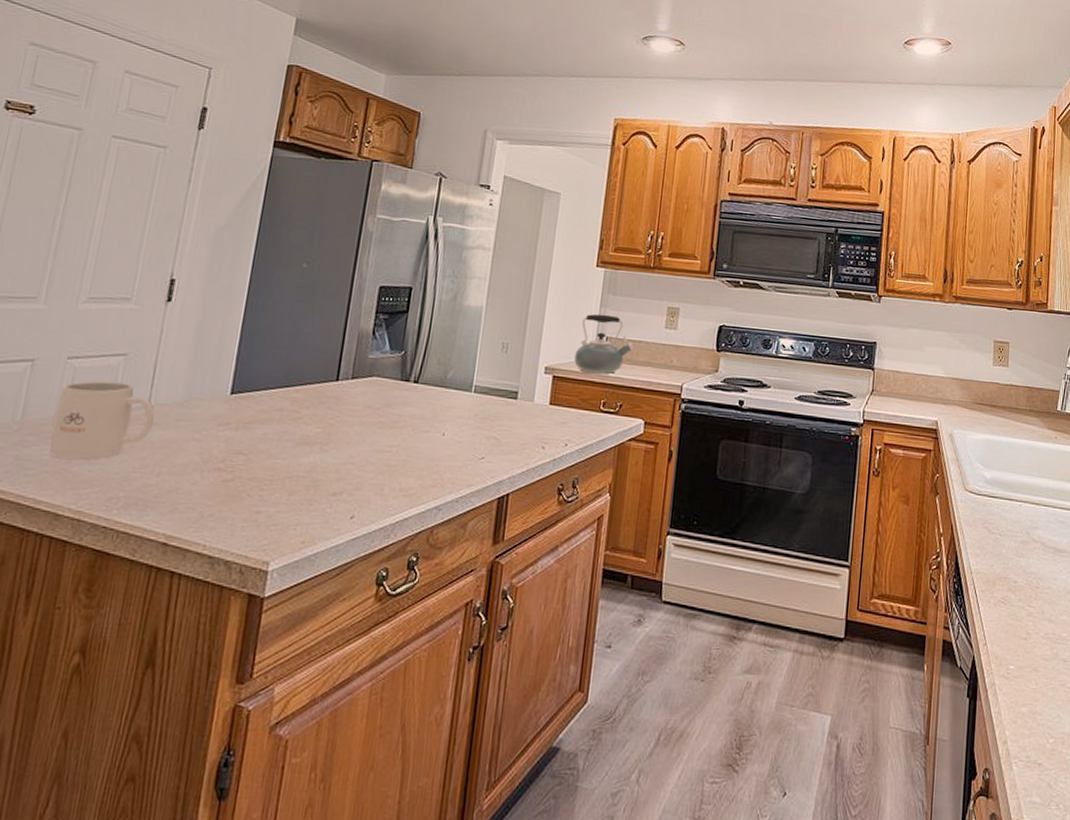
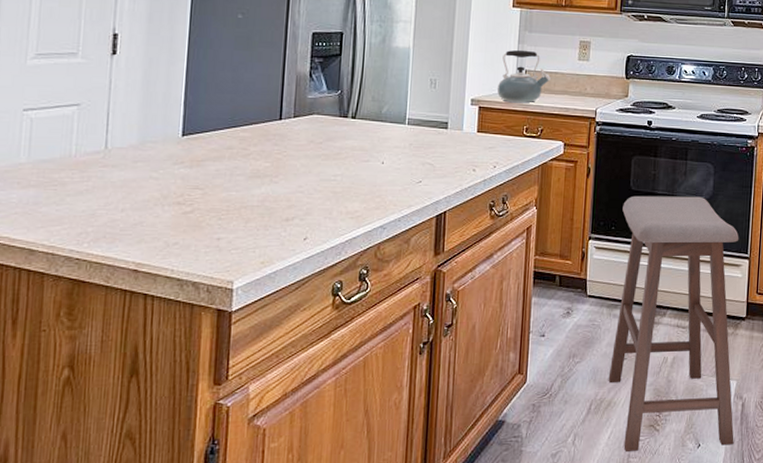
mug: present [48,380,155,461] -> none [16,129,112,202]
bar stool: none [681,486,839,796] -> present [608,195,739,452]

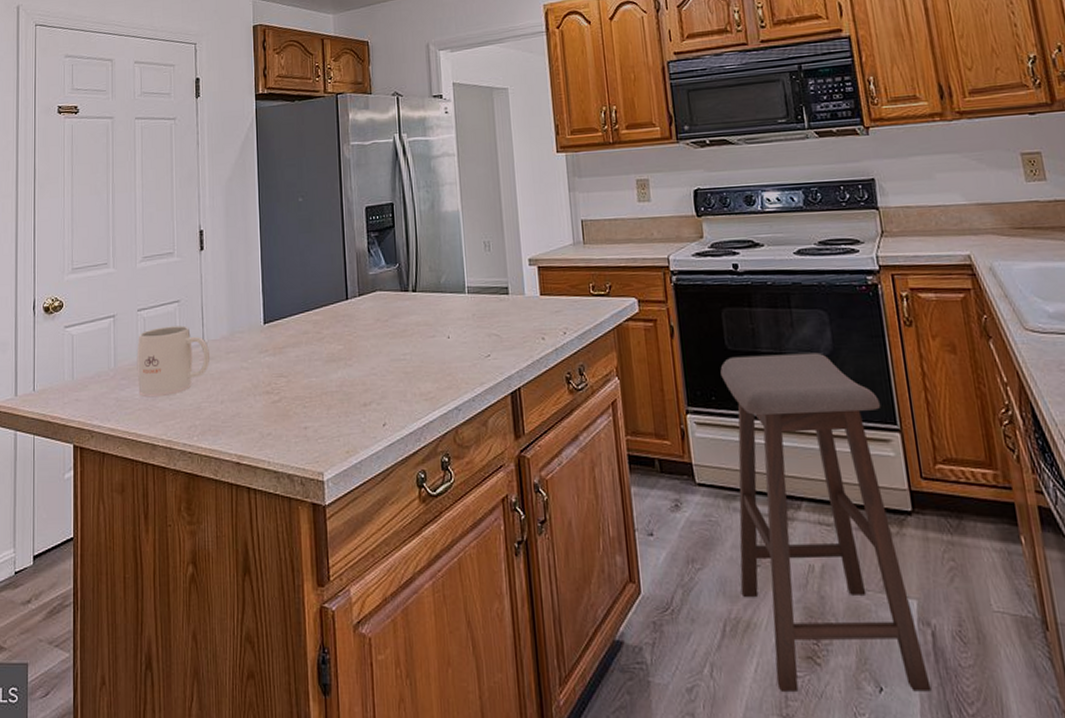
mug: none [16,129,112,202] -> present [137,325,209,398]
kettle: present [497,49,551,103] -> none [553,198,611,259]

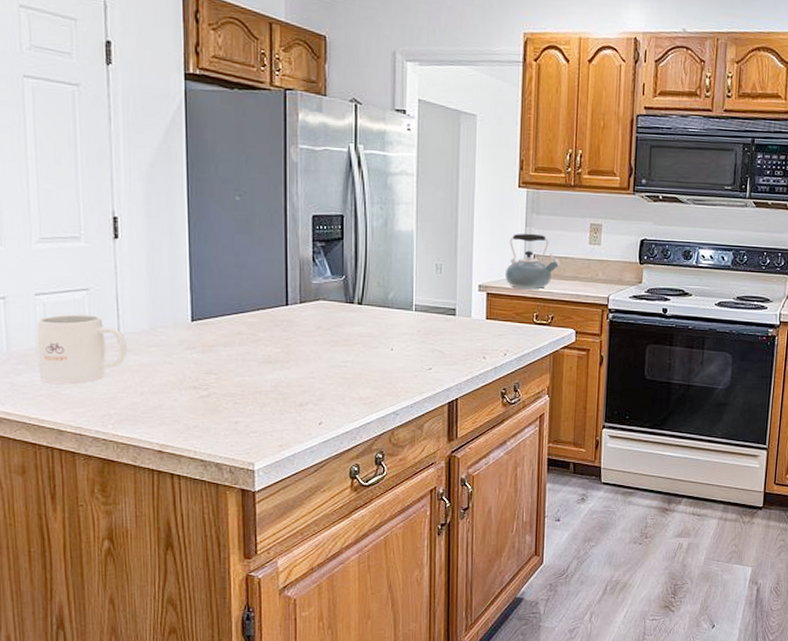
kettle: none [553,198,611,259] -> present [504,233,560,290]
bar stool: present [720,352,932,692] -> none [623,385,758,629]

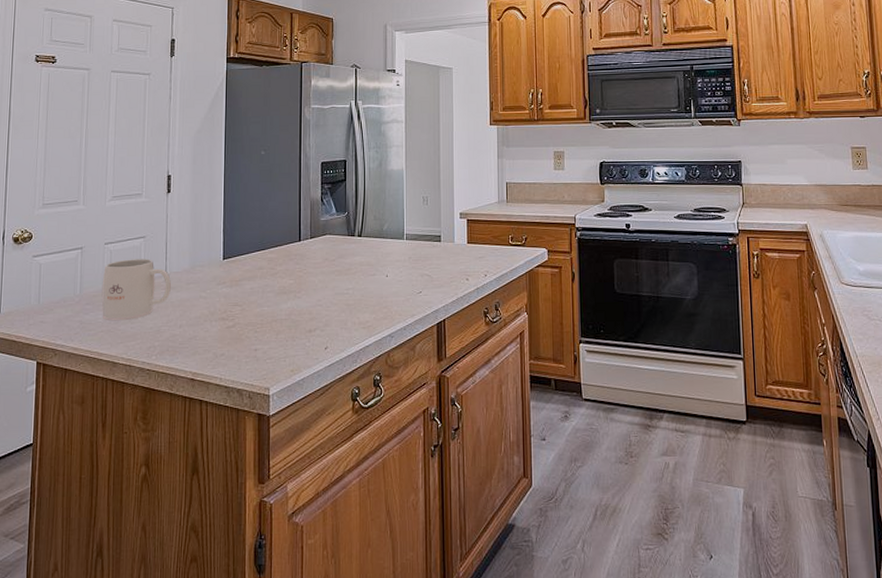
kettle: present [504,233,560,290] -> none [482,164,530,214]

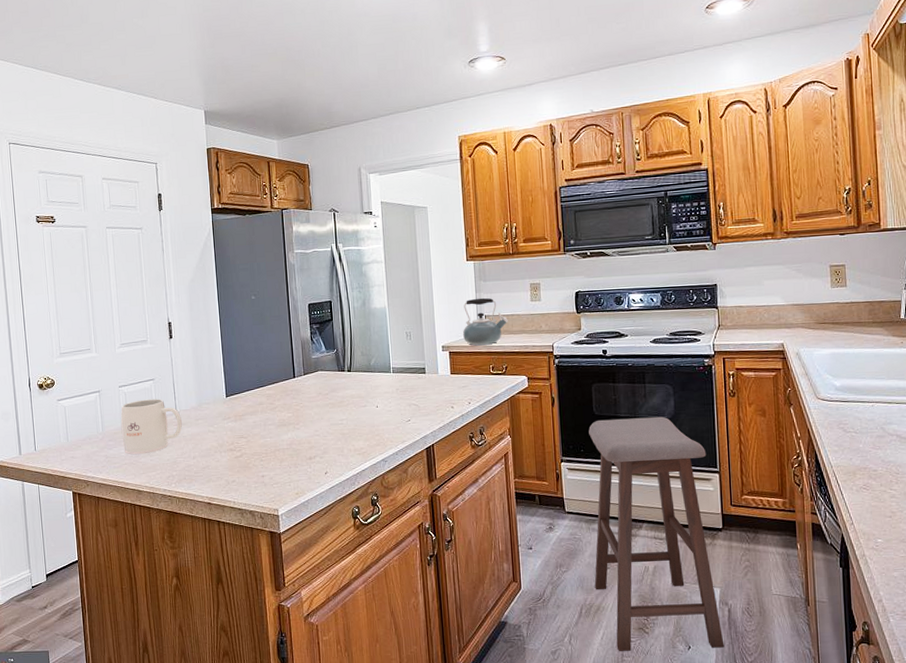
kettle: none [482,164,530,214] -> present [462,297,508,346]
bar stool: none [609,297,748,560] -> present [588,416,724,651]

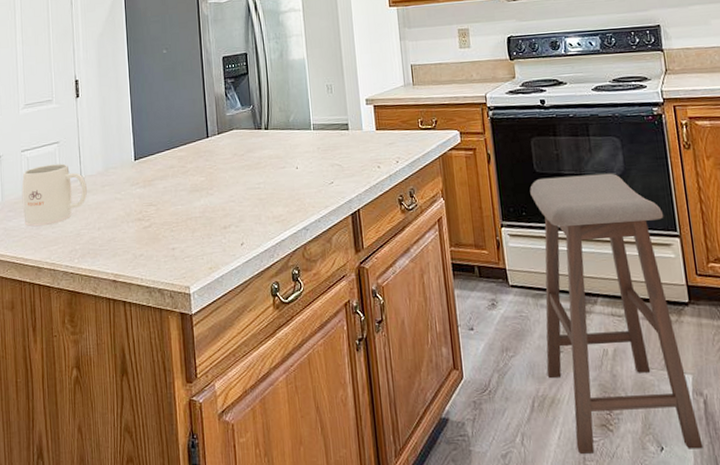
kettle: present [462,297,508,346] -> none [387,45,436,98]

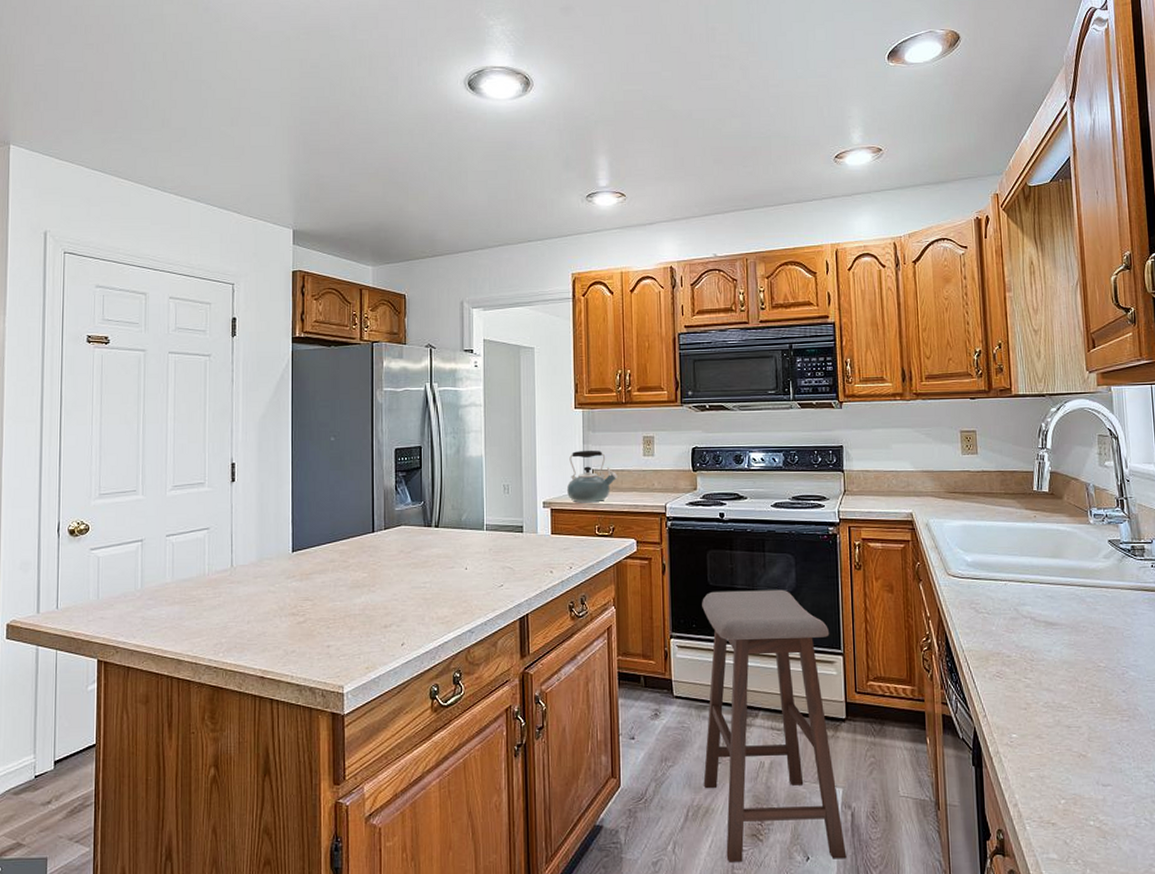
mug: present [21,163,87,227] -> none [164,551,237,617]
kettle: none [387,45,436,98] -> present [566,450,618,503]

